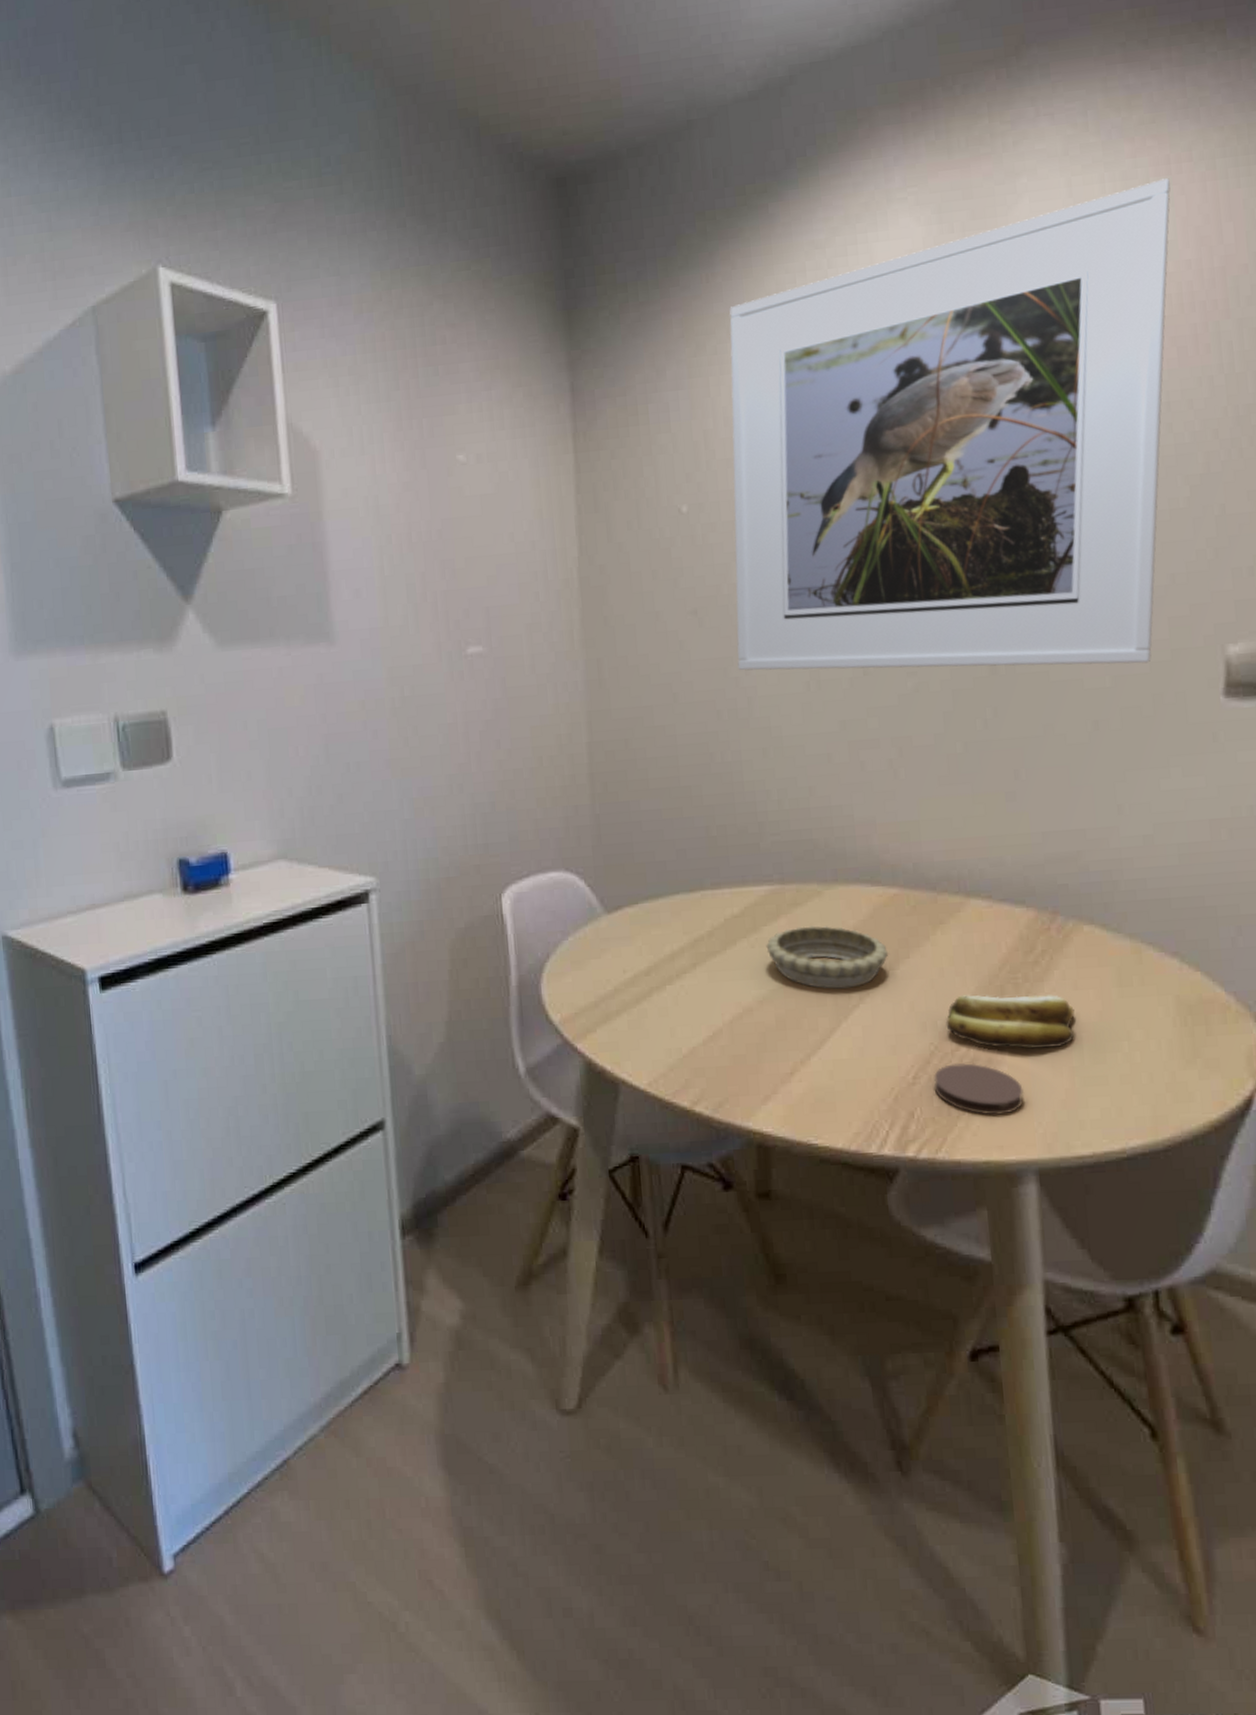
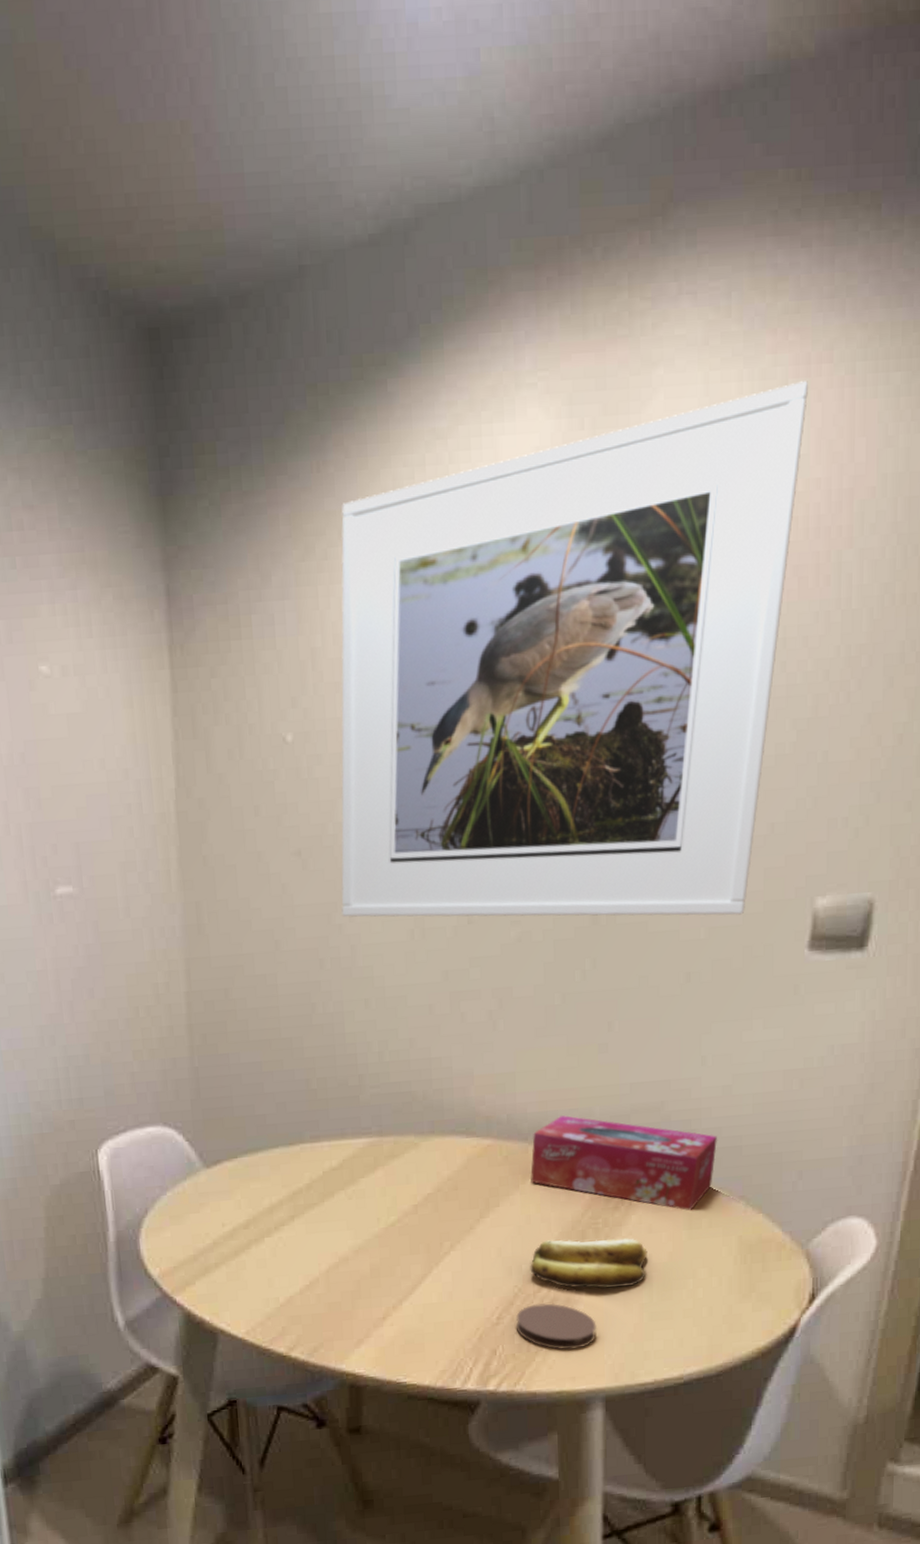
decorative bowl: present [766,926,888,989] -> none [363,1177,479,1238]
tissue box: none [941,865,1143,966] -> present [530,1115,718,1211]

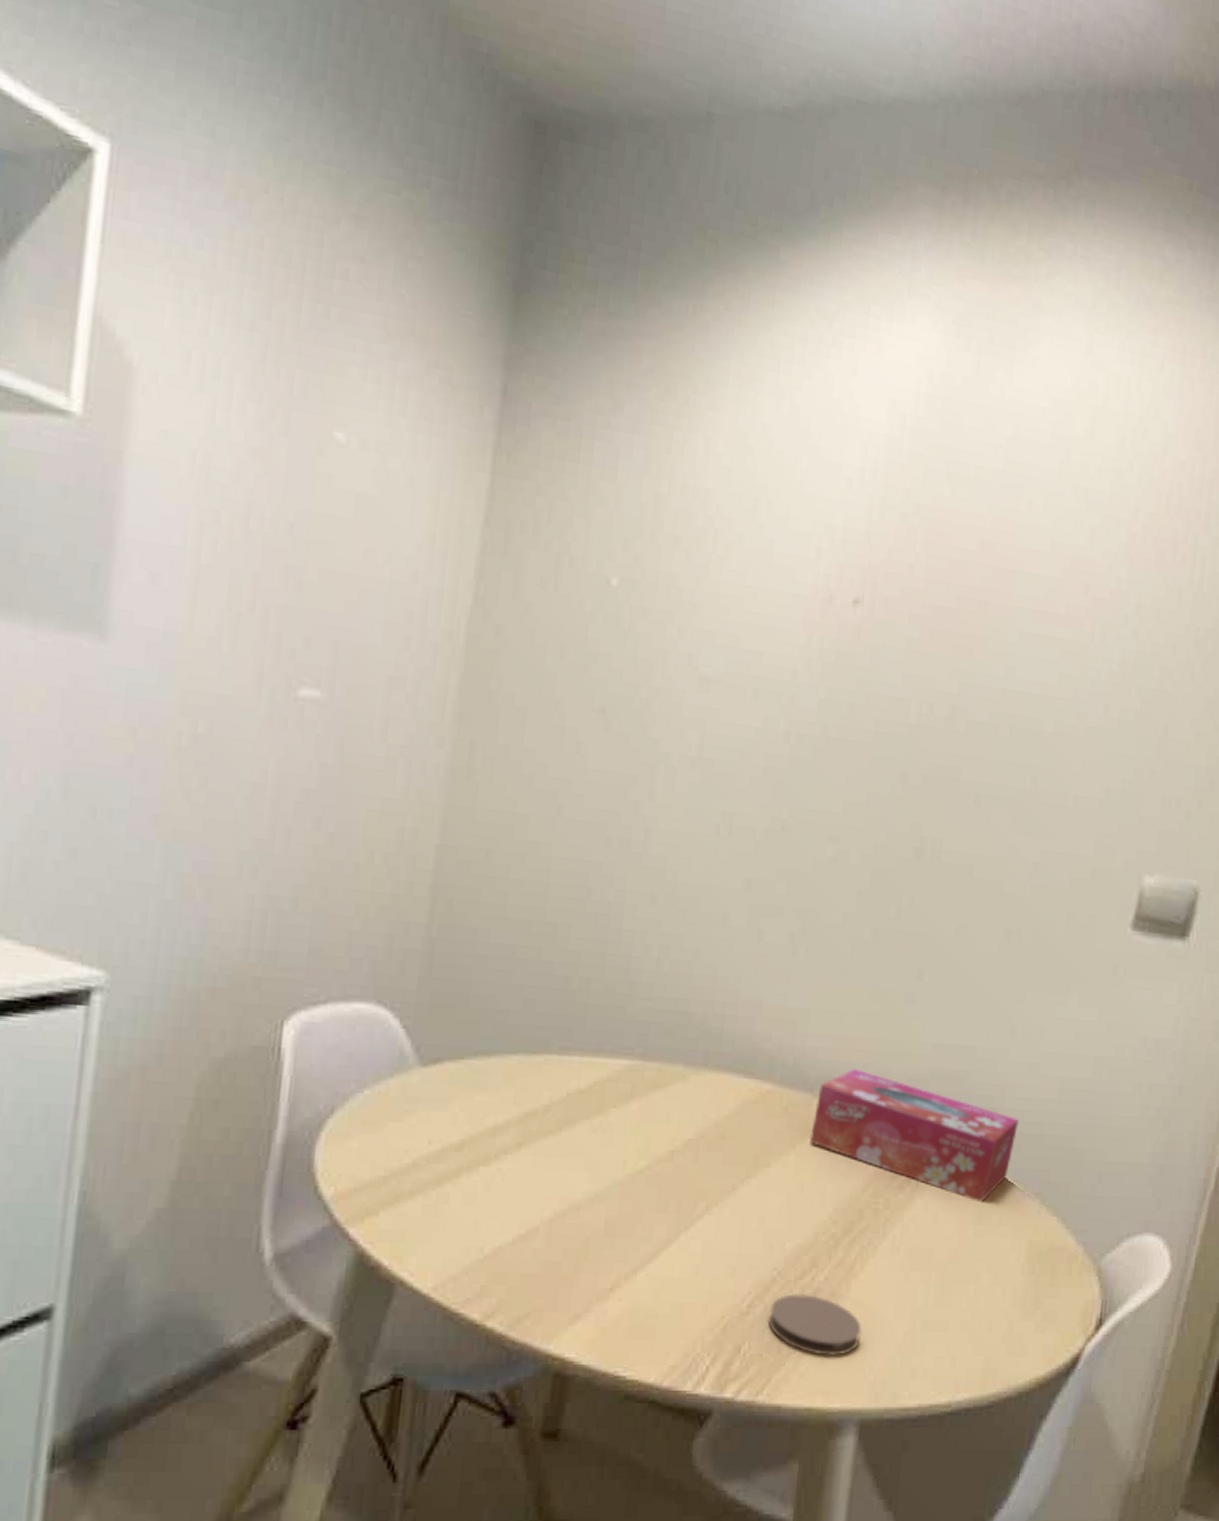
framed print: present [341,381,808,918] -> none [641,353,1182,878]
banana: present [530,1238,648,1289] -> none [794,1215,929,1286]

